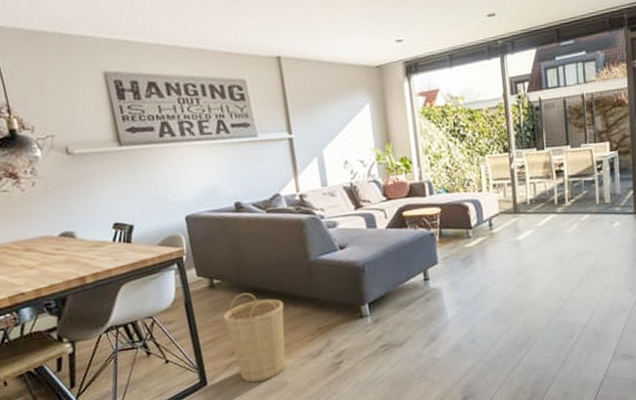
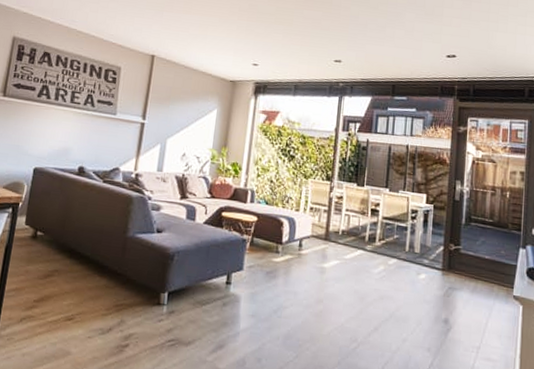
basket: present [222,292,286,382] -> none [30,251,92,344]

